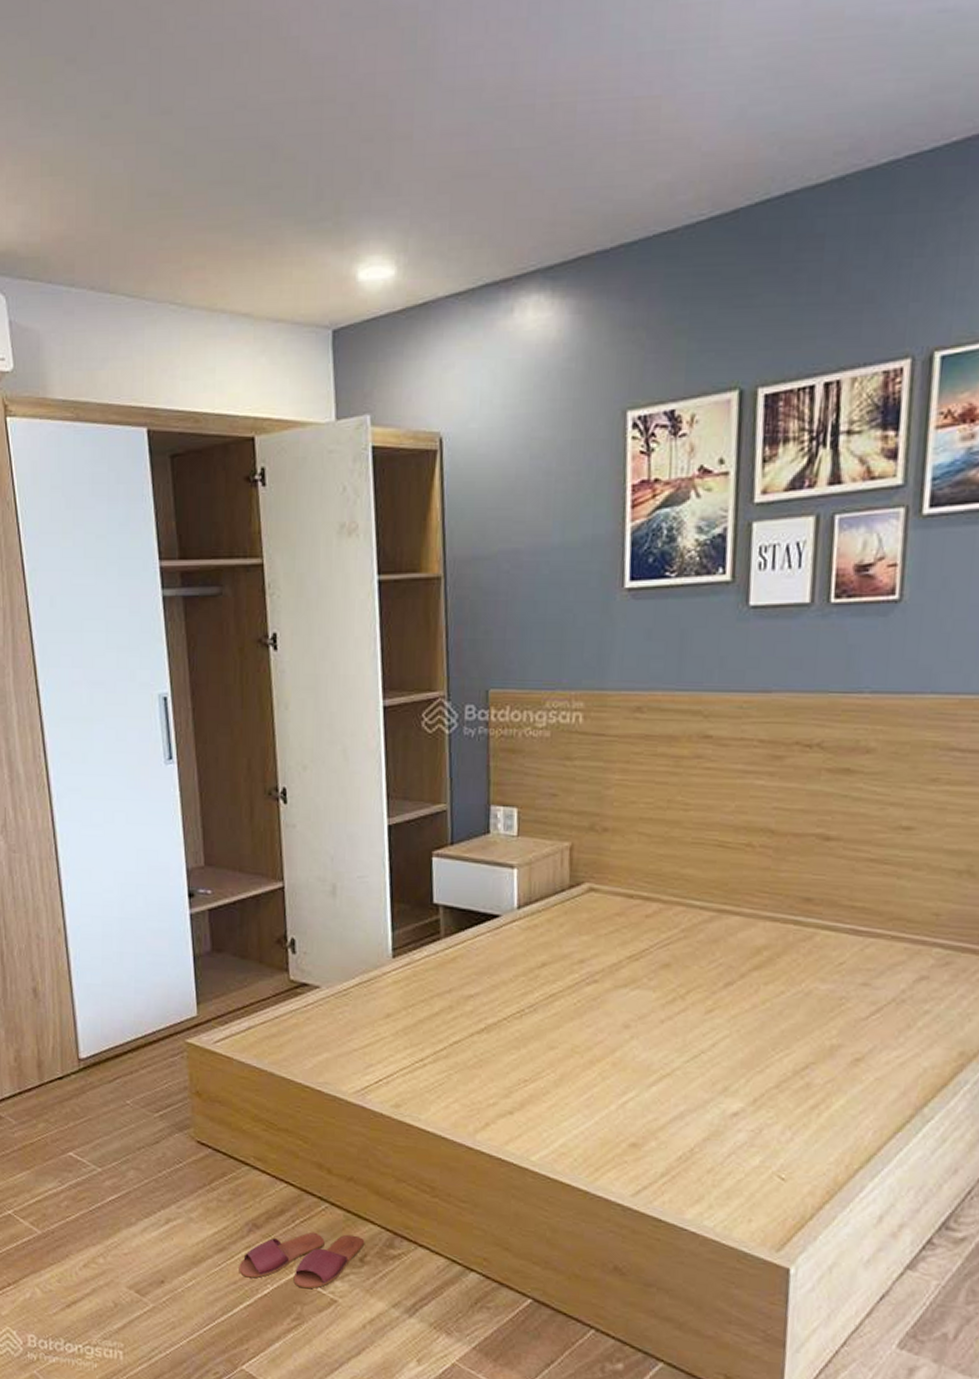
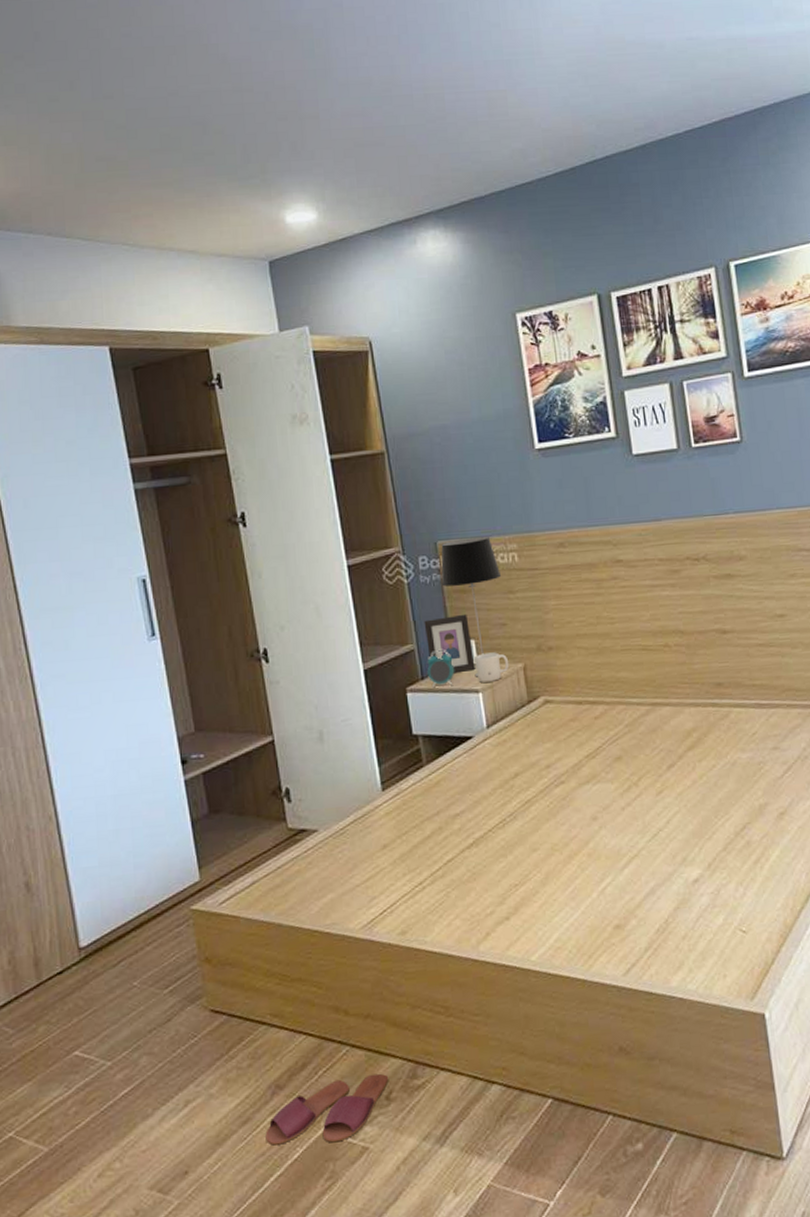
alarm clock: none [458,814,490,856] -> present [427,650,455,688]
picture frame: none [461,777,514,843] -> present [424,614,476,672]
table lamp: none [487,689,559,851] -> present [441,537,501,677]
mug: none [513,825,554,859] -> present [473,652,509,683]

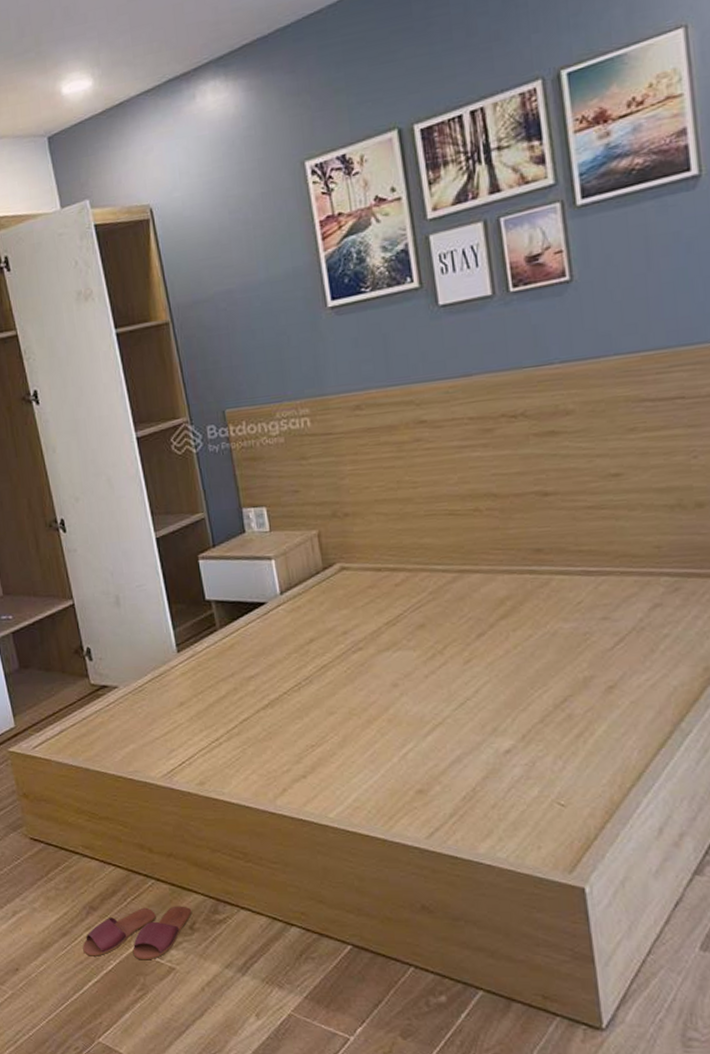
picture frame: present [424,614,476,672] -> none [214,481,268,540]
alarm clock: present [427,650,455,688] -> none [218,518,247,555]
table lamp: present [441,537,501,677] -> none [229,402,292,545]
mug: present [473,652,509,683] -> none [265,519,303,550]

